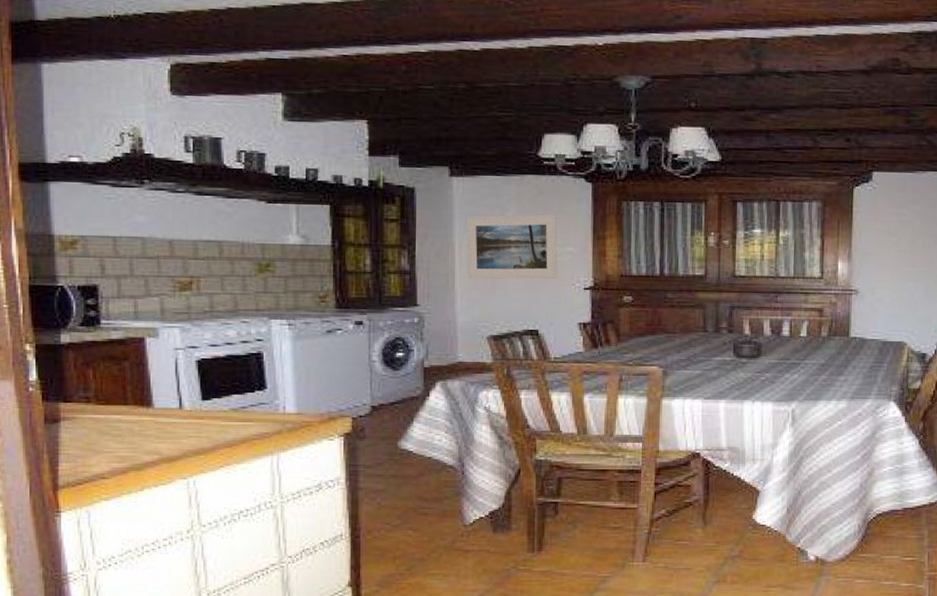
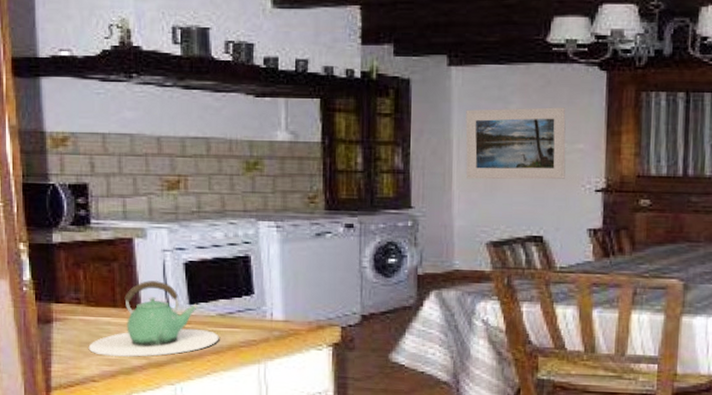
teapot: none [98,378,232,454] -> present [88,281,219,358]

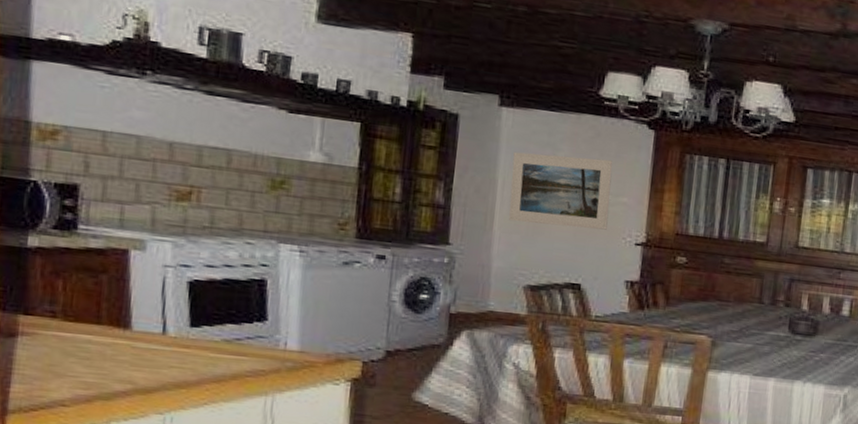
teapot: present [88,281,219,358] -> none [60,297,223,382]

